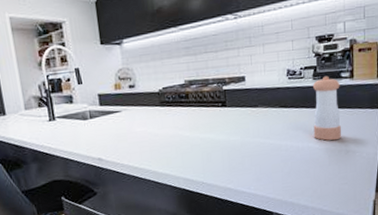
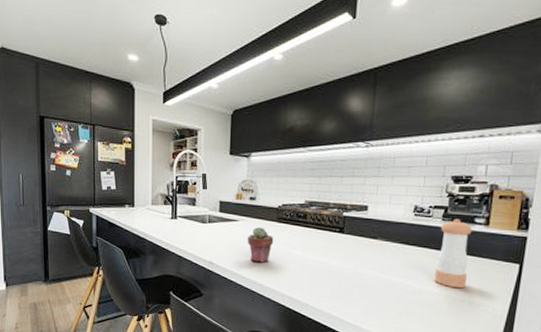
potted succulent: none [132,113,160,151] -> present [247,226,274,263]

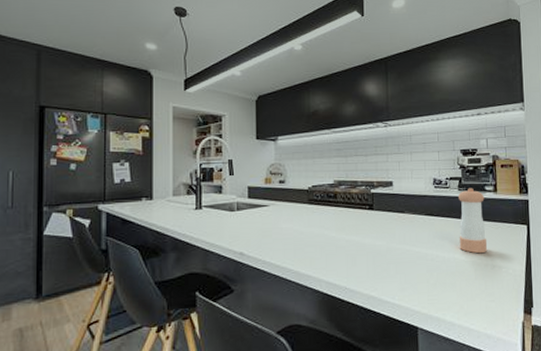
potted succulent: present [247,226,274,263] -> none [279,210,306,248]

